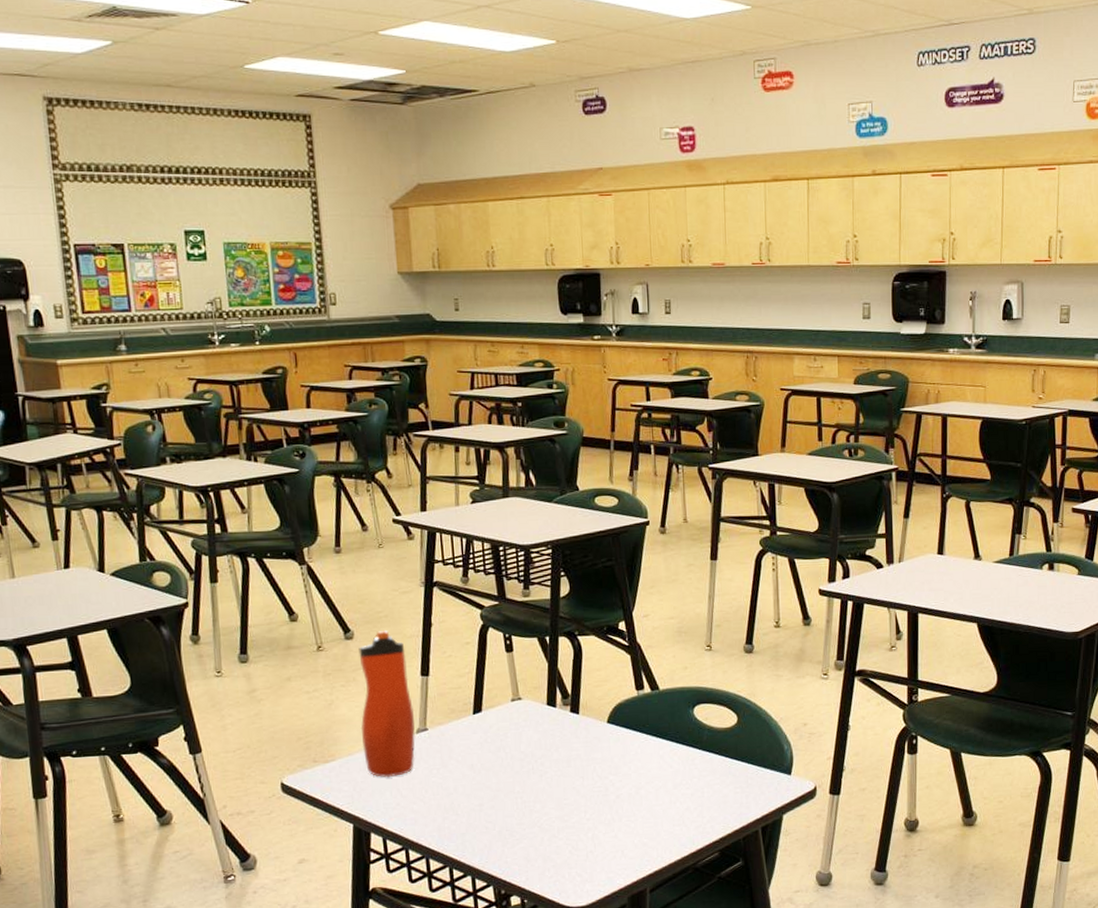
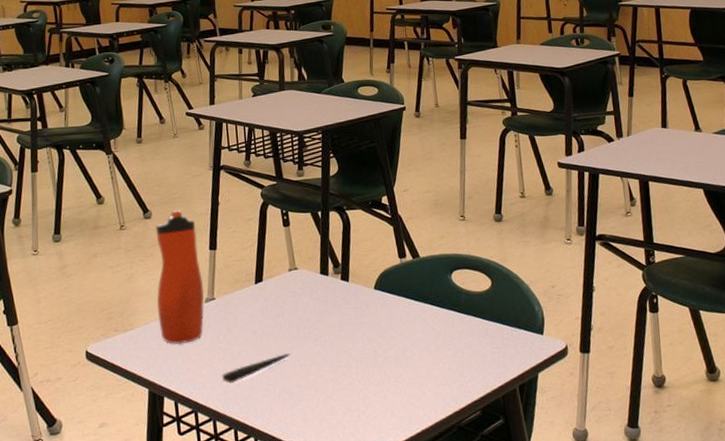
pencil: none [435,789,512,820] -> present [222,353,290,383]

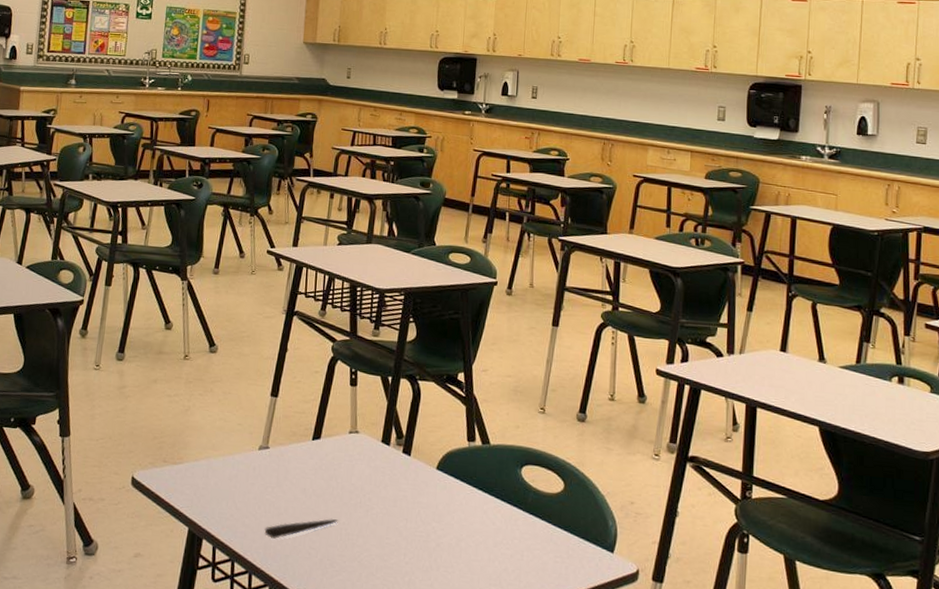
water bottle: present [155,210,205,345] -> none [208,349,260,489]

